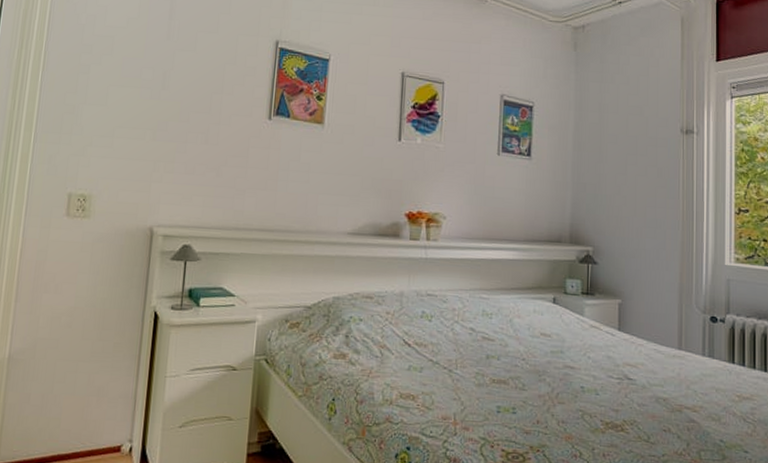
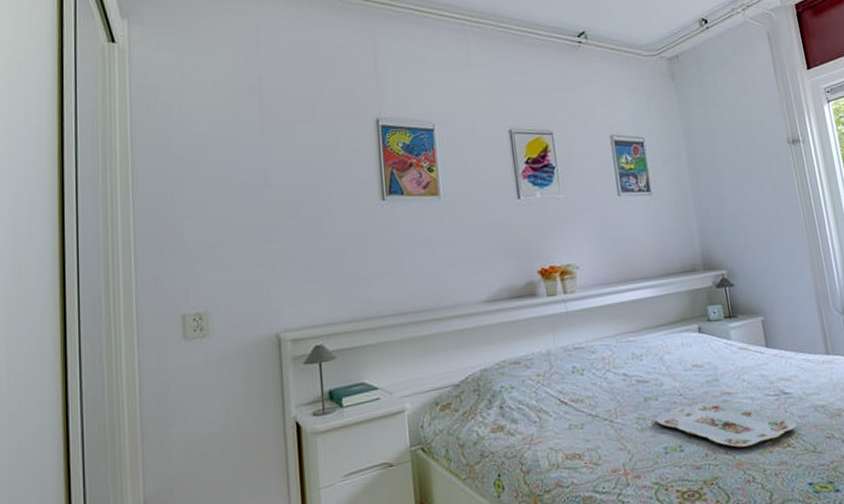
serving tray: none [494,370,635,422] -> present [655,401,797,448]

